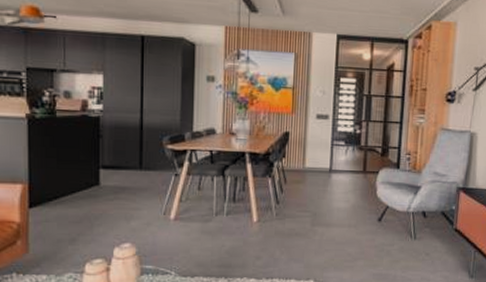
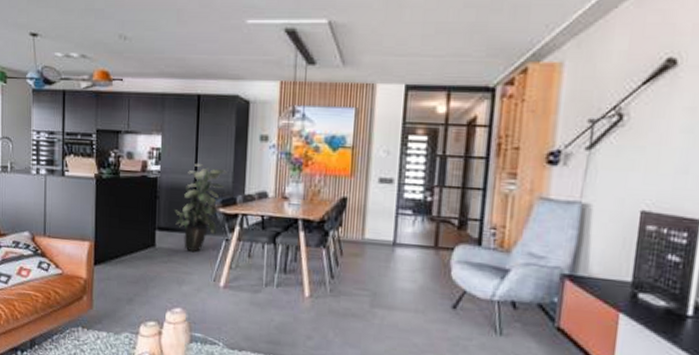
indoor plant: none [118,103,175,188] -> present [173,164,228,252]

